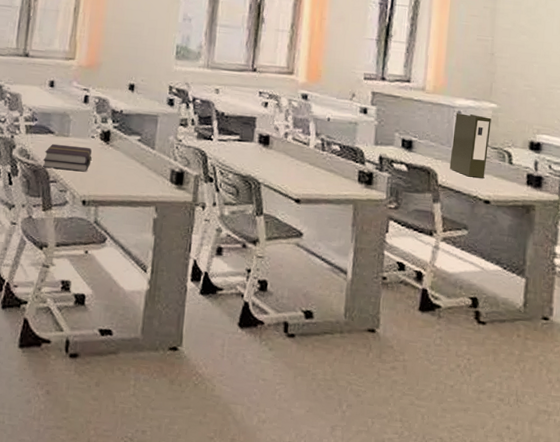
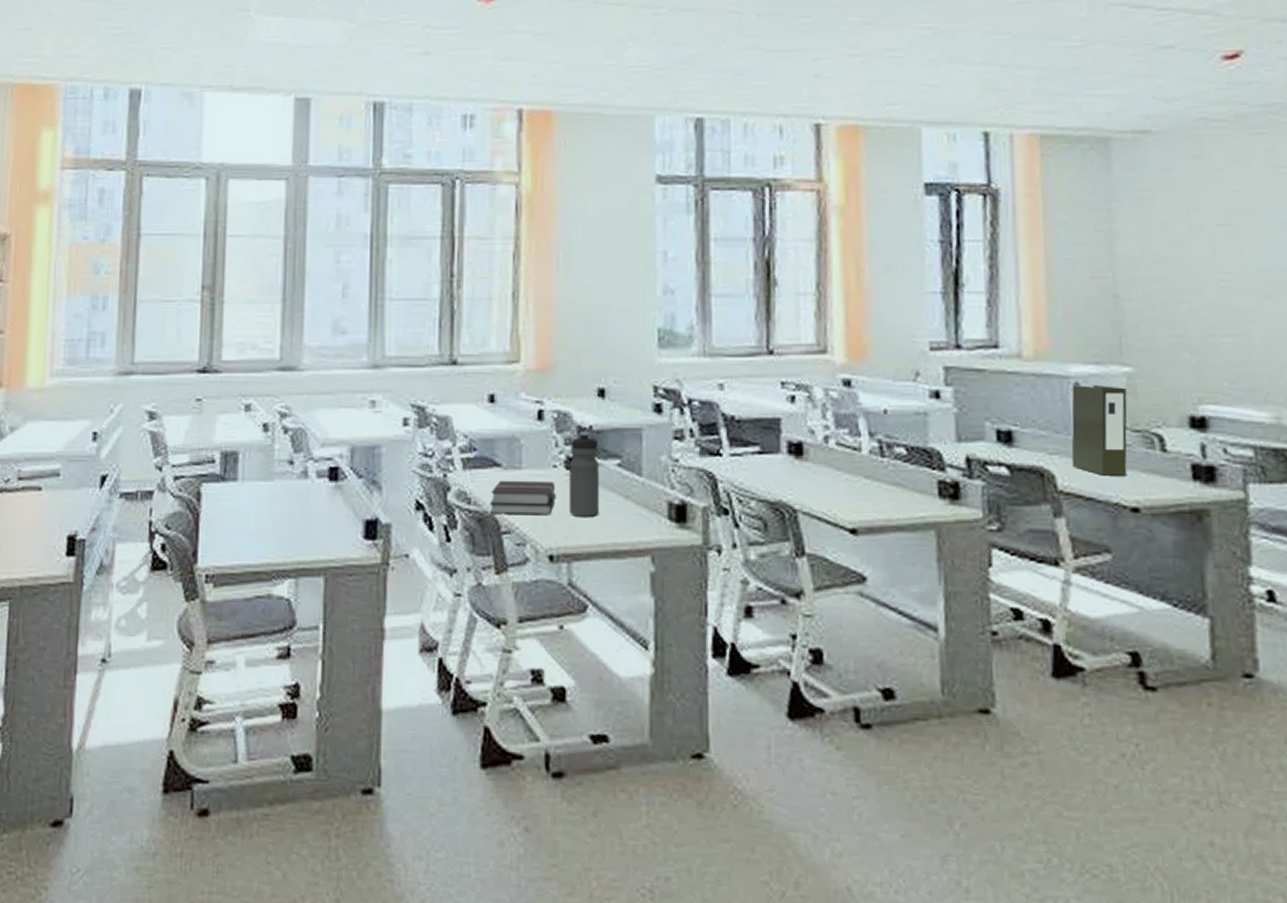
water bottle: none [100,114,126,176] -> present [569,433,600,517]

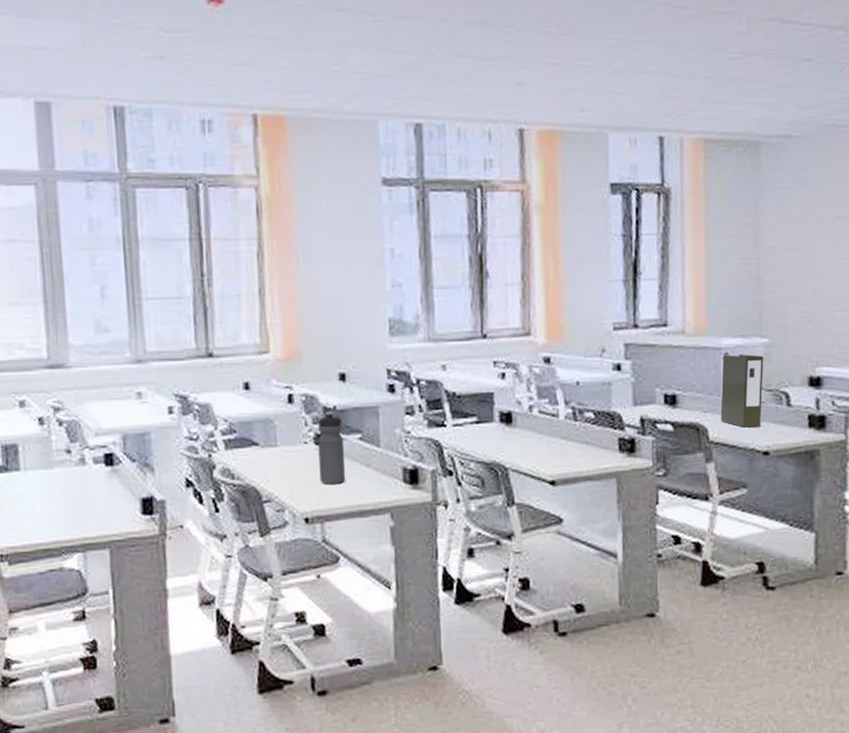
book: present [489,480,556,514] -> none [251,455,308,486]

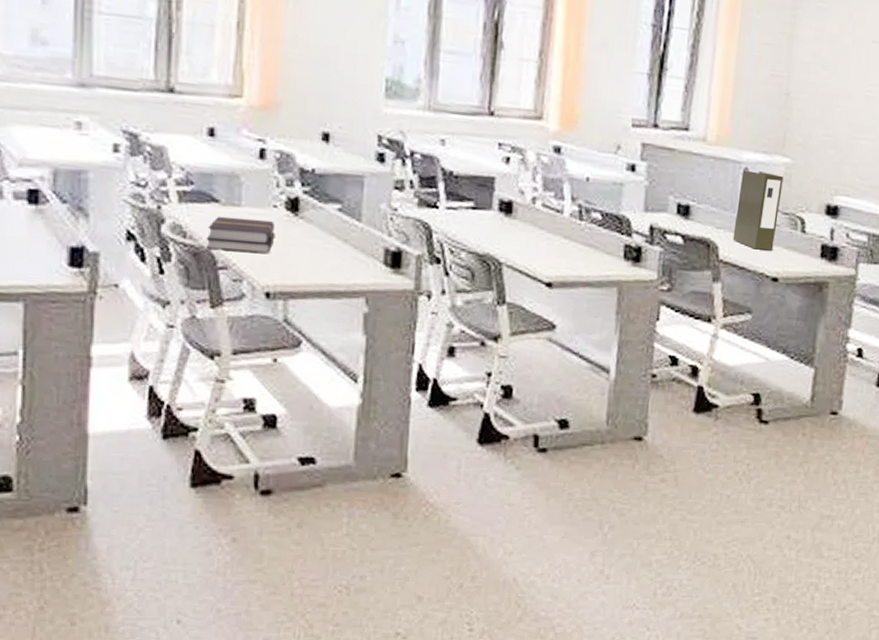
book: none [251,455,308,486] -> present [205,216,275,253]
water bottle: present [318,412,346,484] -> none [288,175,321,258]

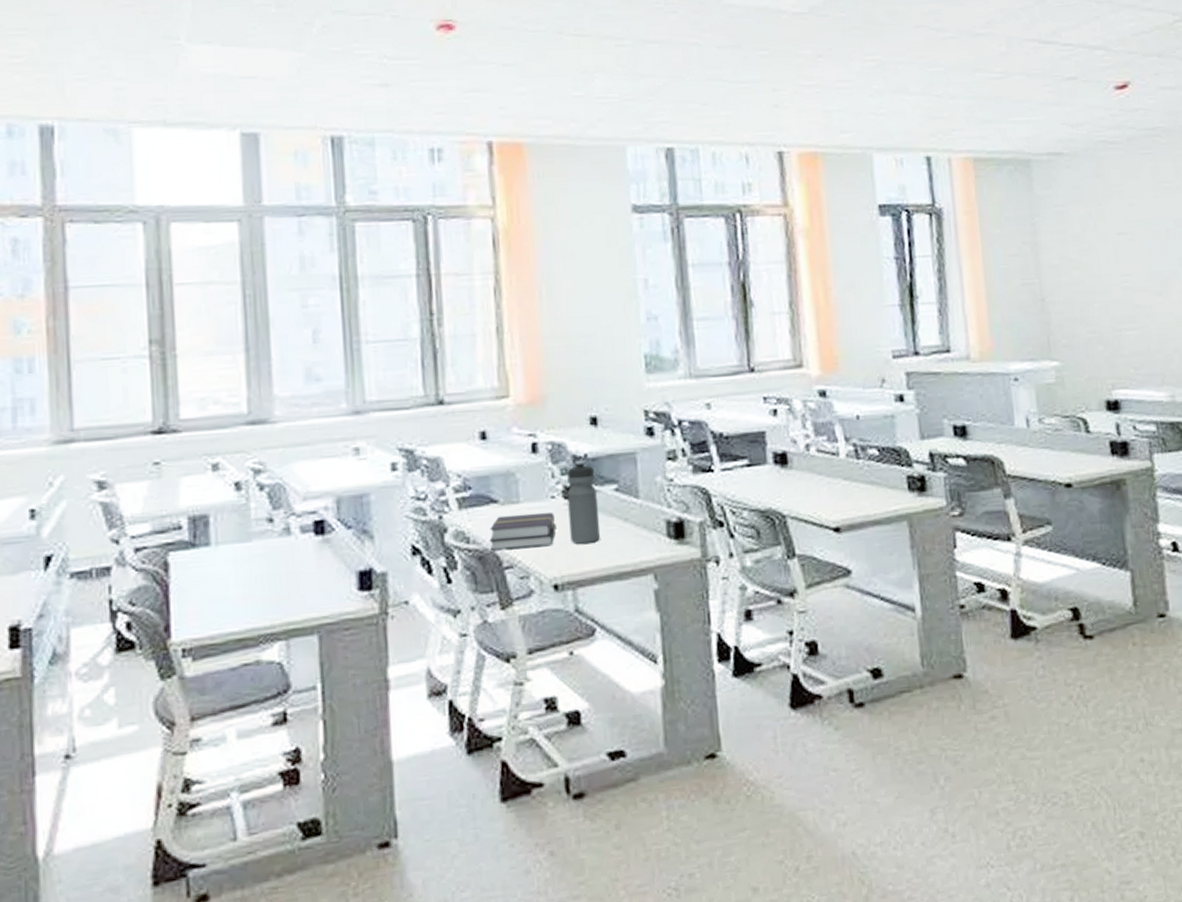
water bottle: none [288,175,321,258] -> present [567,461,601,544]
binder: present [732,170,784,251] -> none [1012,379,1061,458]

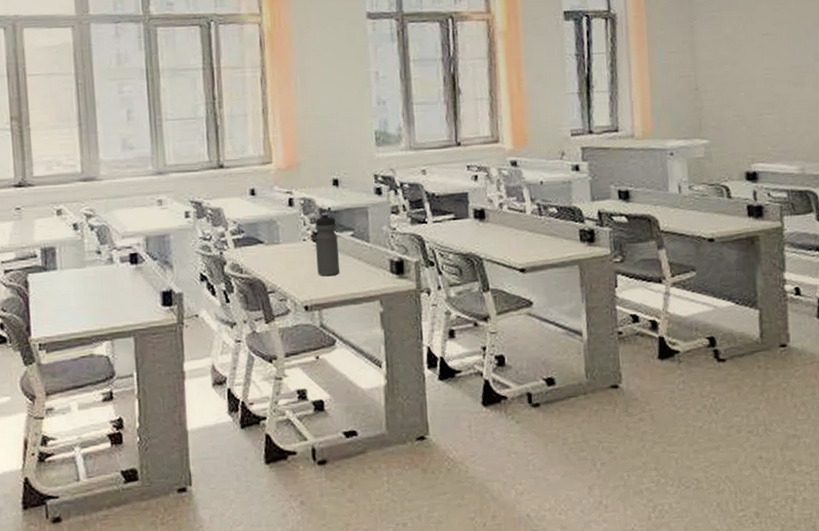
book: present [489,512,557,550] -> none [257,251,307,279]

